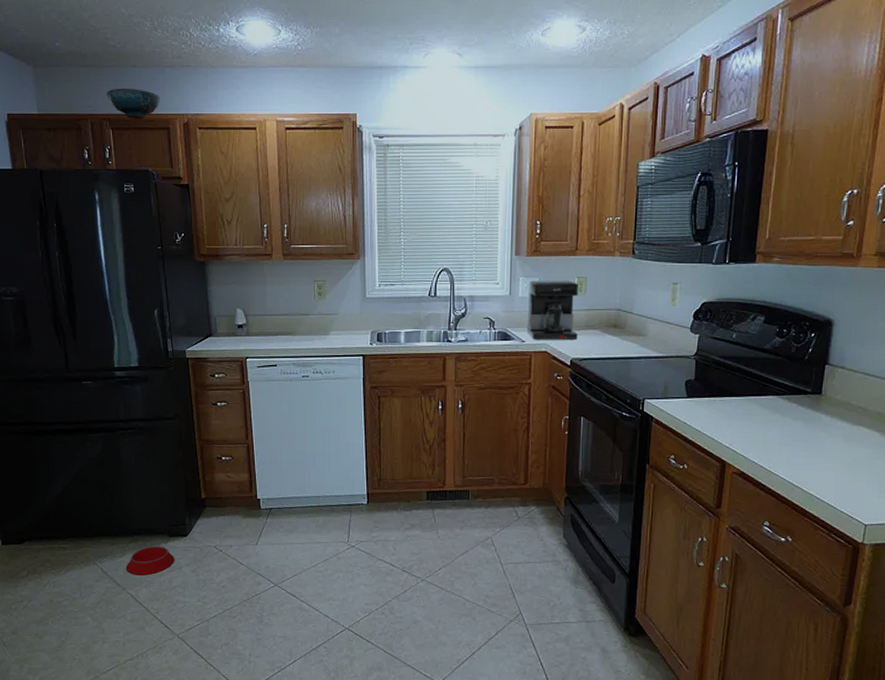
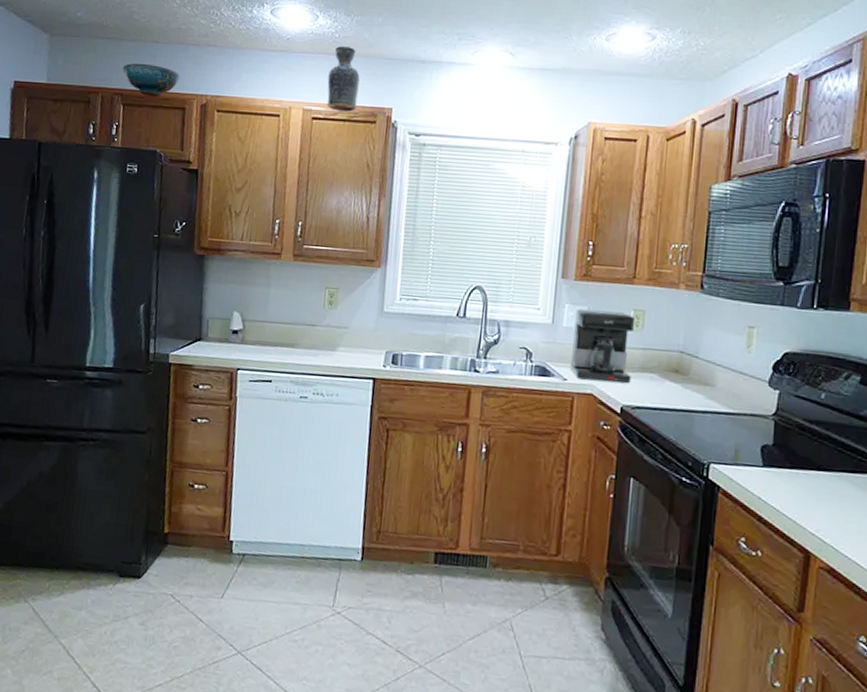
pet bowl: present [126,546,175,576] -> none [62,585,122,623]
ceramic jug: none [296,57,324,120] -> present [327,45,360,112]

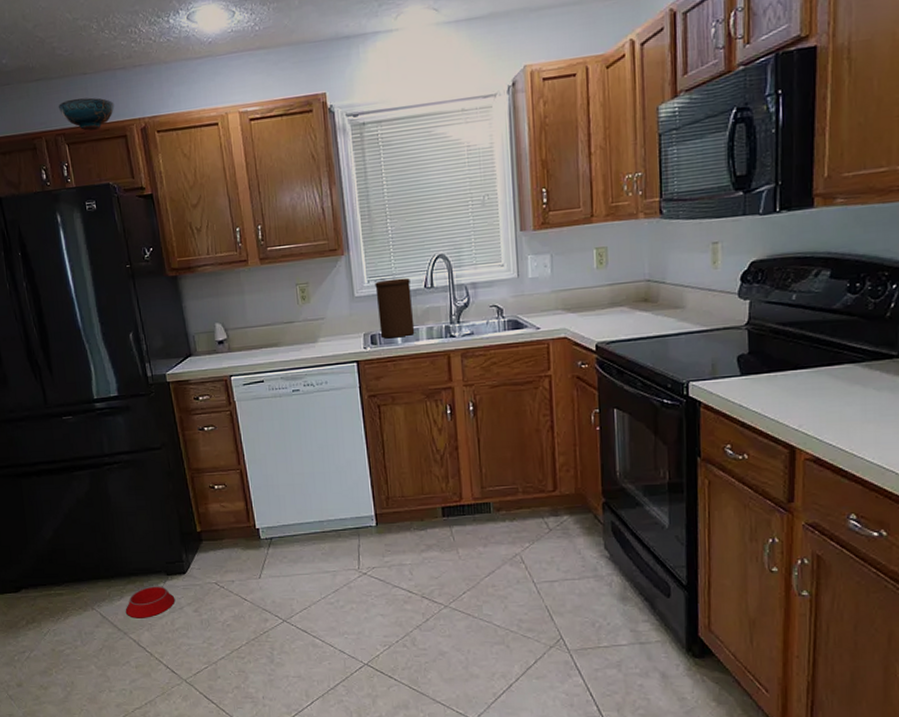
pet bowl: none [62,585,122,623] -> present [125,586,175,618]
ceramic jug: present [327,45,360,112] -> none [256,36,291,108]
canister: none [402,300,443,363] -> present [375,277,415,339]
coffee maker: present [569,308,636,384] -> none [539,253,602,327]

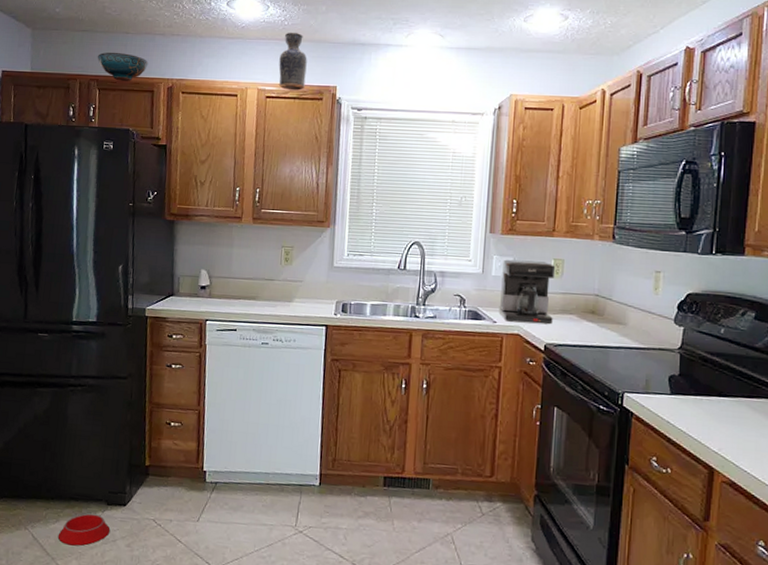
ceramic jug: none [256,36,291,108] -> present [278,32,307,91]
canister: present [375,277,415,339] -> none [351,255,386,310]
coffee maker: none [539,253,602,327] -> present [498,259,556,325]

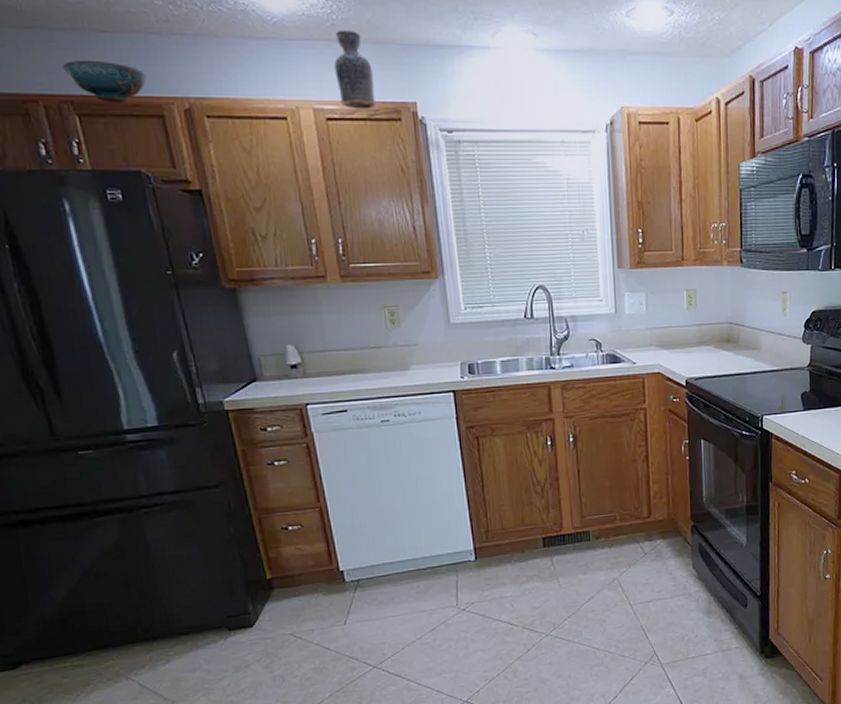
pet bowl: present [57,513,110,546] -> none [173,643,240,684]
coffee maker: present [498,259,556,325] -> none [635,294,691,362]

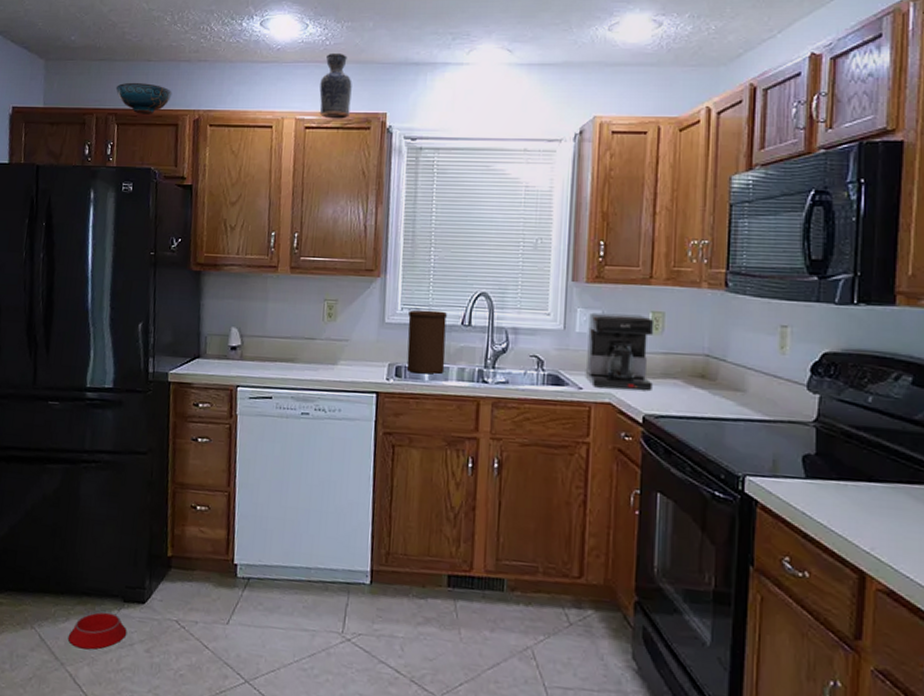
pet bowl: none [173,643,240,684] -> present [67,611,127,650]
canister: none [472,306,515,368] -> present [406,309,447,375]
coffee maker: none [635,294,691,362] -> present [585,312,655,392]

